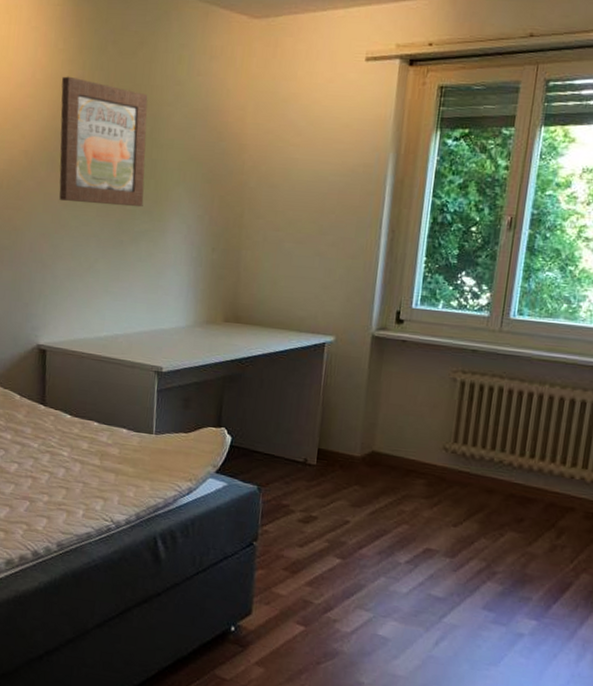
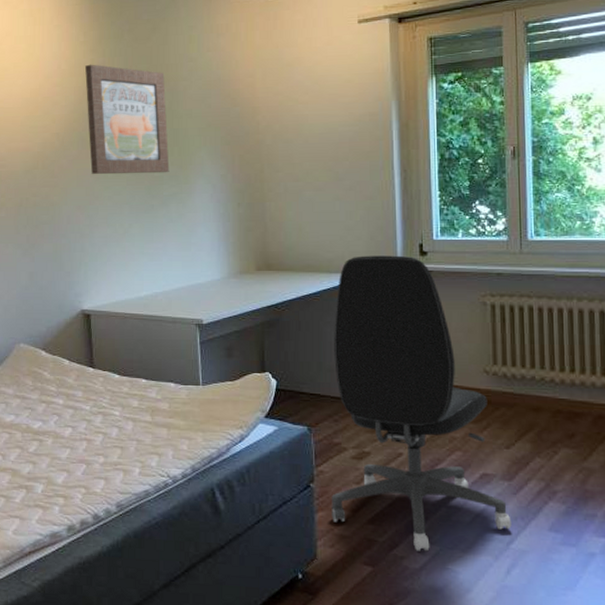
office chair: none [271,317,448,617] -> present [332,255,512,552]

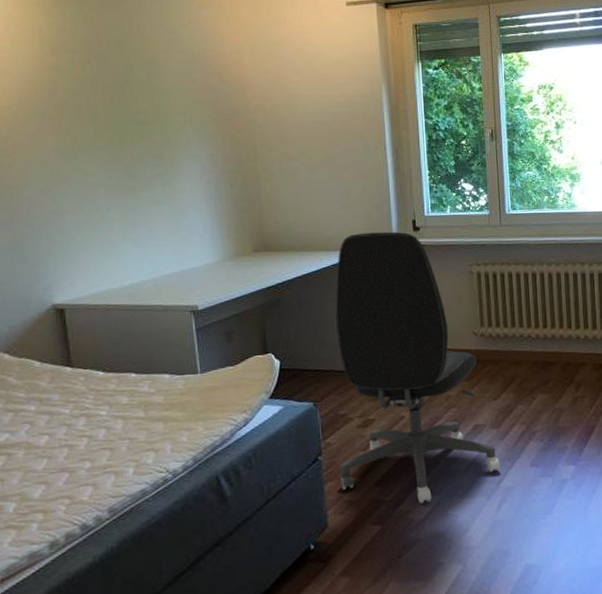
wall art: present [85,64,170,175] -> none [41,29,152,154]

